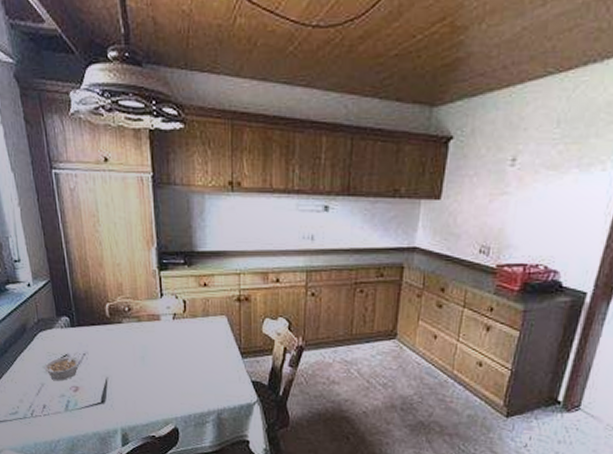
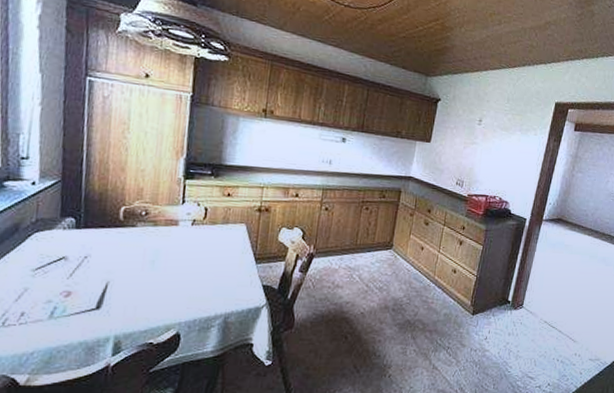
legume: present [44,352,80,380] -> none [32,254,79,285]

